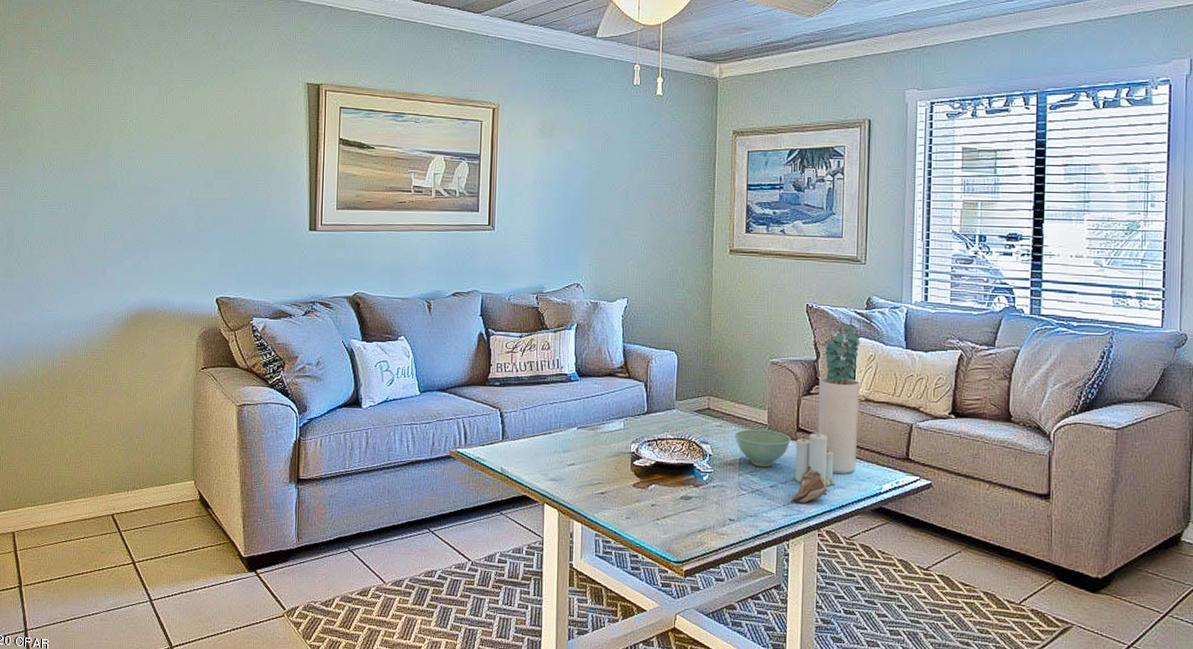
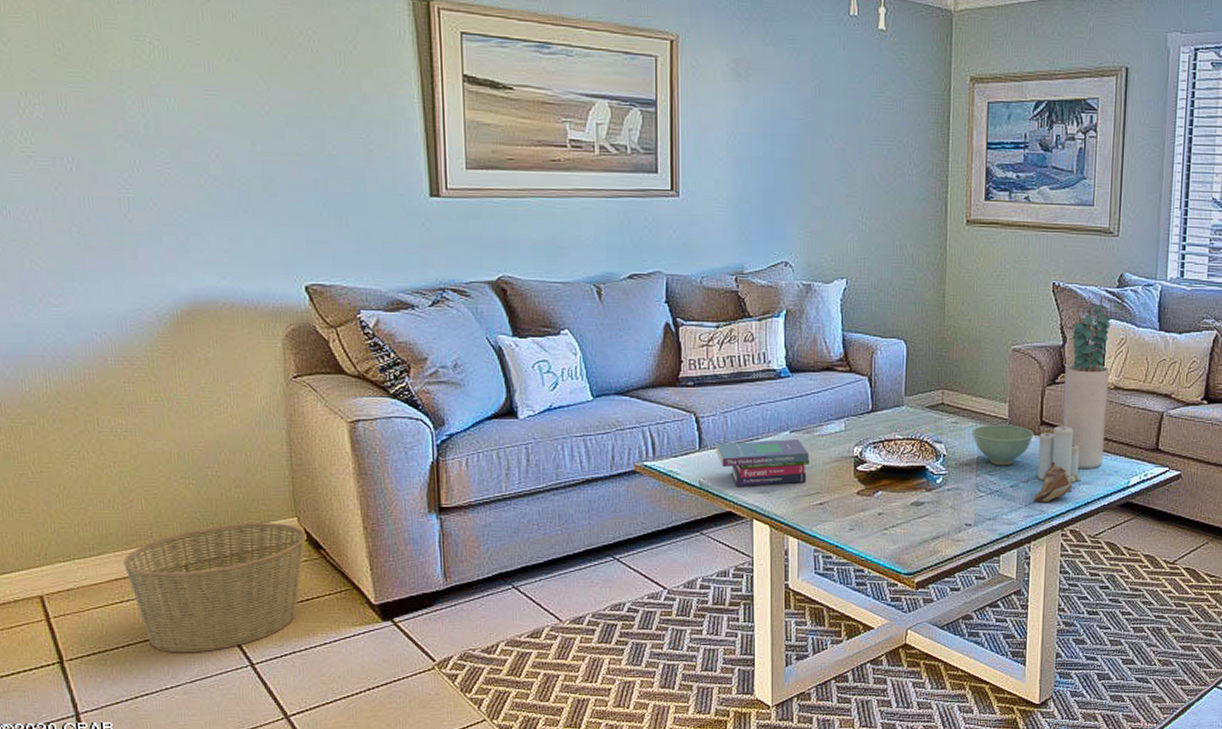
basket: none [71,483,199,587] -> present [123,523,307,653]
books: none [516,434,593,475] -> present [716,439,810,487]

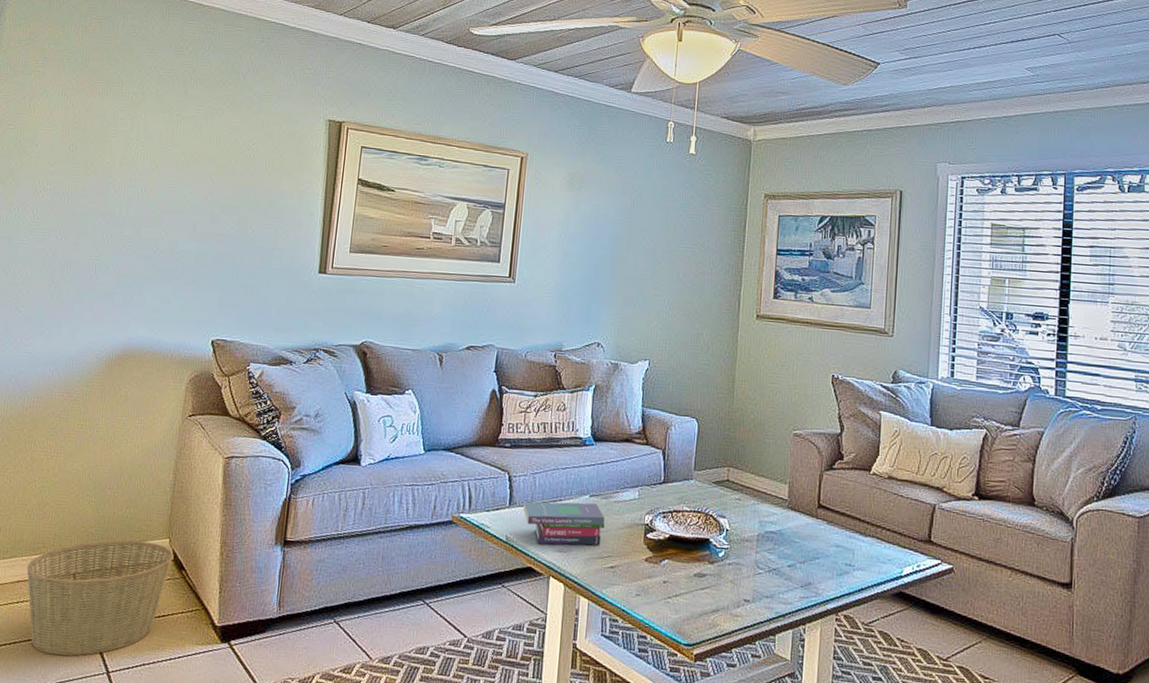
bowl: present [971,424,1034,466] -> none [753,503,812,546]
seashell: present [1033,461,1073,503] -> none [809,544,848,585]
candle: present [1036,422,1080,483] -> none [813,507,855,568]
vase: present [1062,296,1111,470] -> none [838,390,886,556]

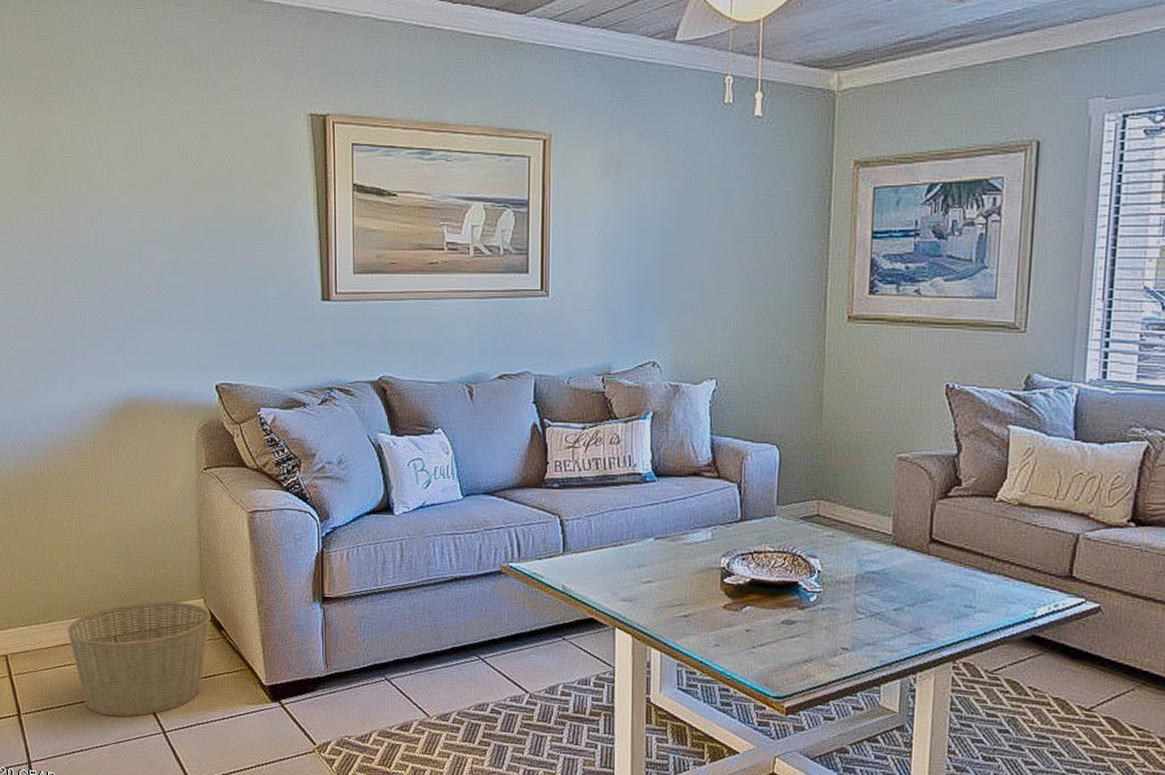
books: present [523,501,605,546] -> none [579,546,674,594]

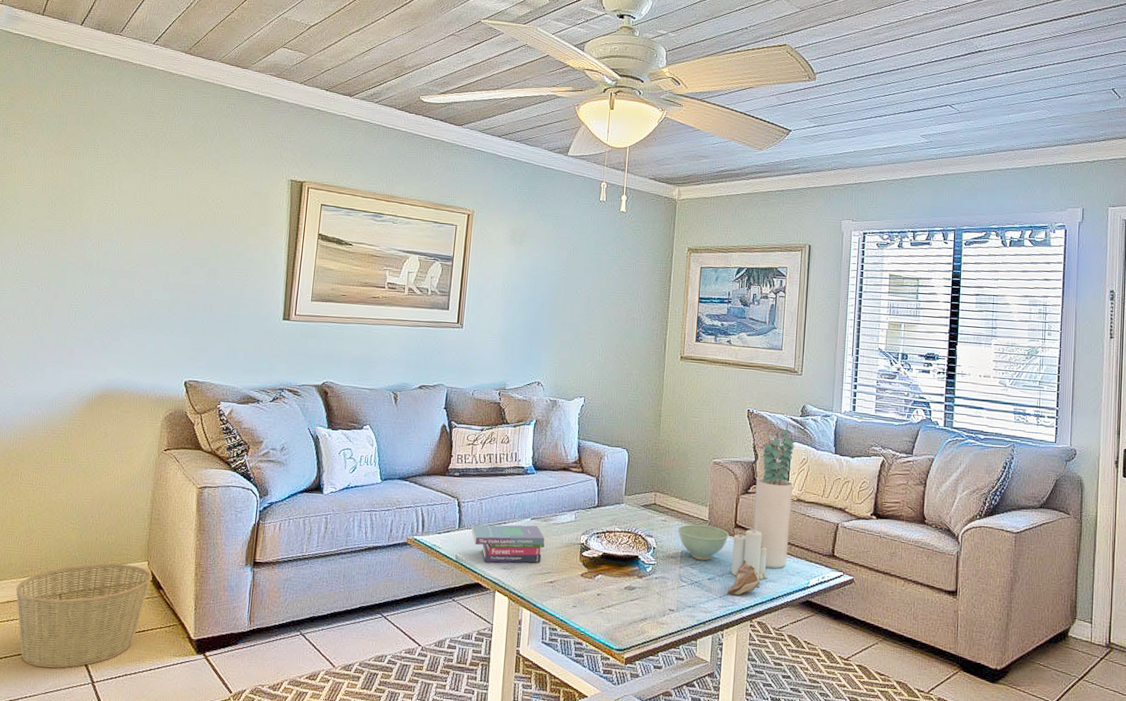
books: none [579,546,674,594] -> present [471,524,545,563]
bowl: none [850,539,922,587] -> present [677,524,729,561]
seashell: none [919,584,967,630] -> present [726,560,761,596]
candle: none [924,541,976,610] -> present [730,526,768,580]
vase: none [955,400,1016,596] -> present [752,423,795,569]

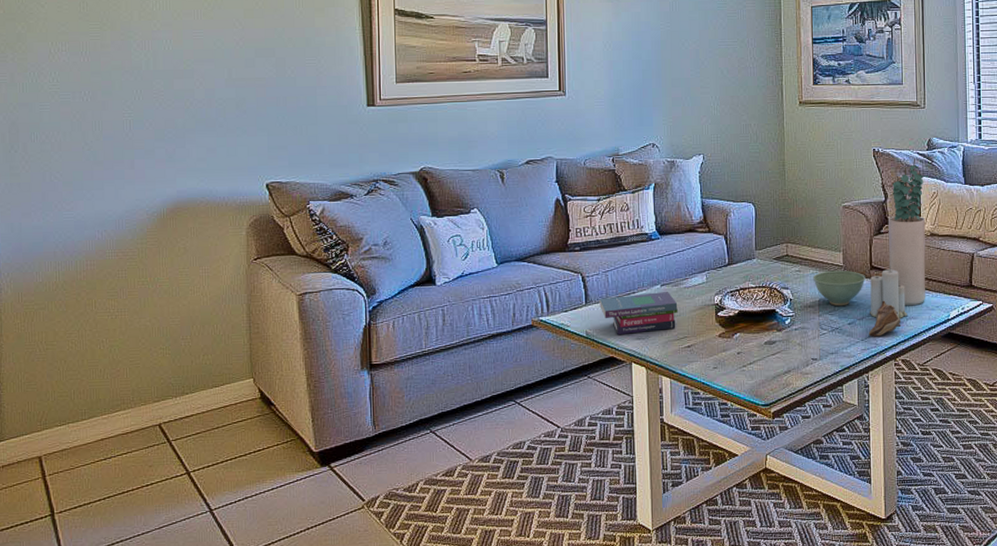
basket: present [15,563,152,669] -> none [109,384,260,503]

